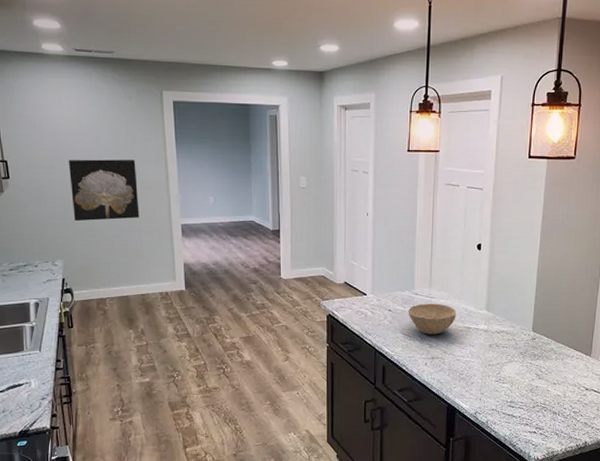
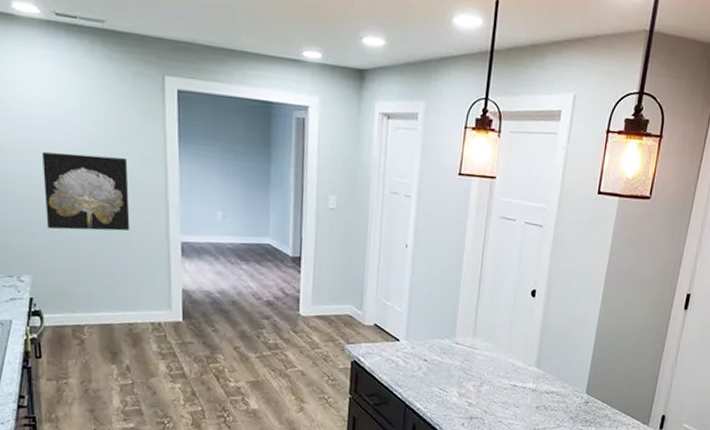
bowl: present [408,303,456,334] -> none [446,354,502,391]

